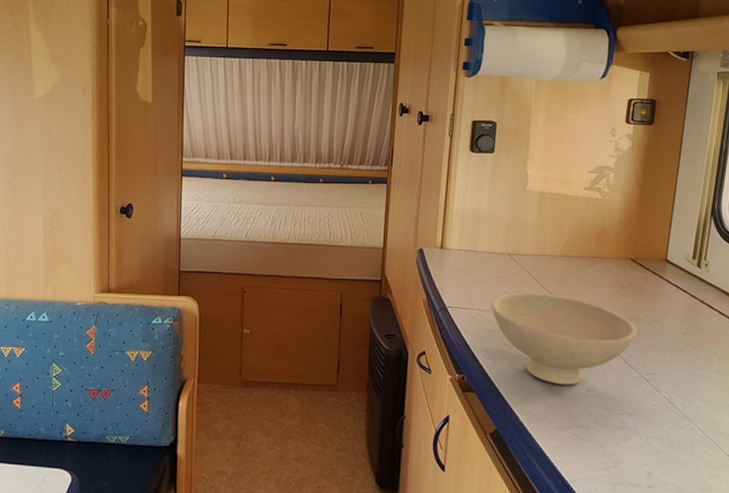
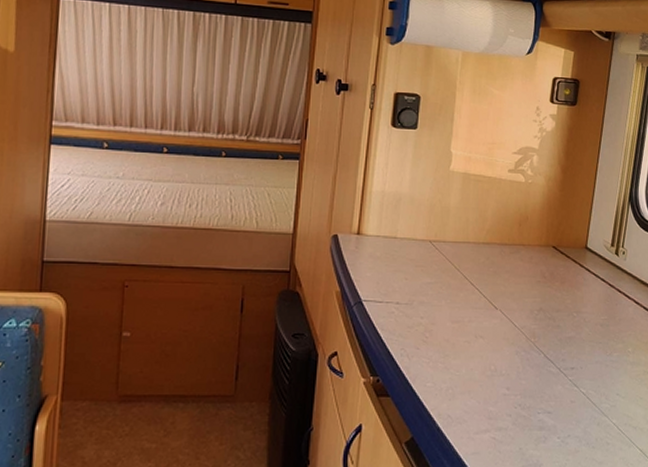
bowl: present [491,292,637,385] -> none [410,283,558,384]

